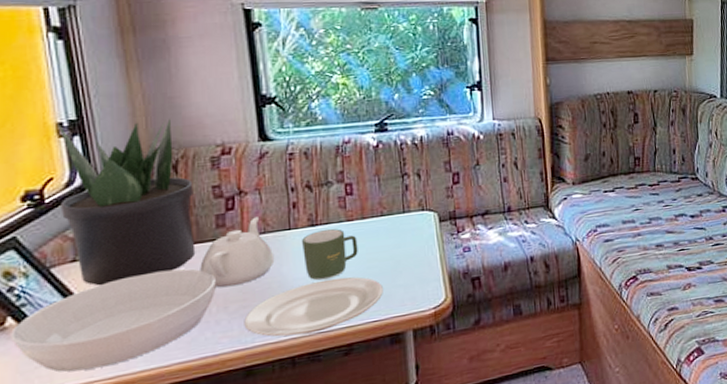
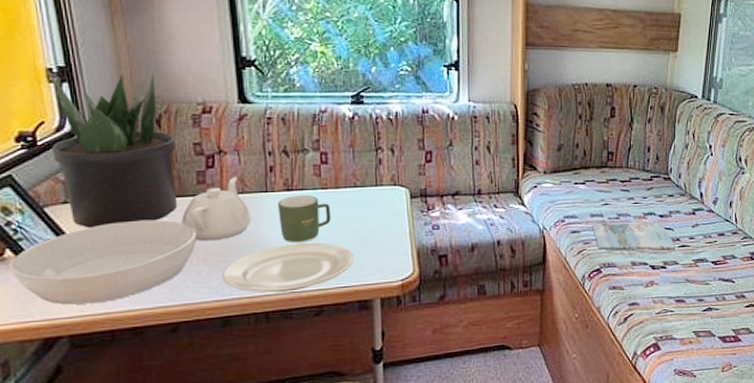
magazine: none [625,224,710,256] -> present [592,222,676,250]

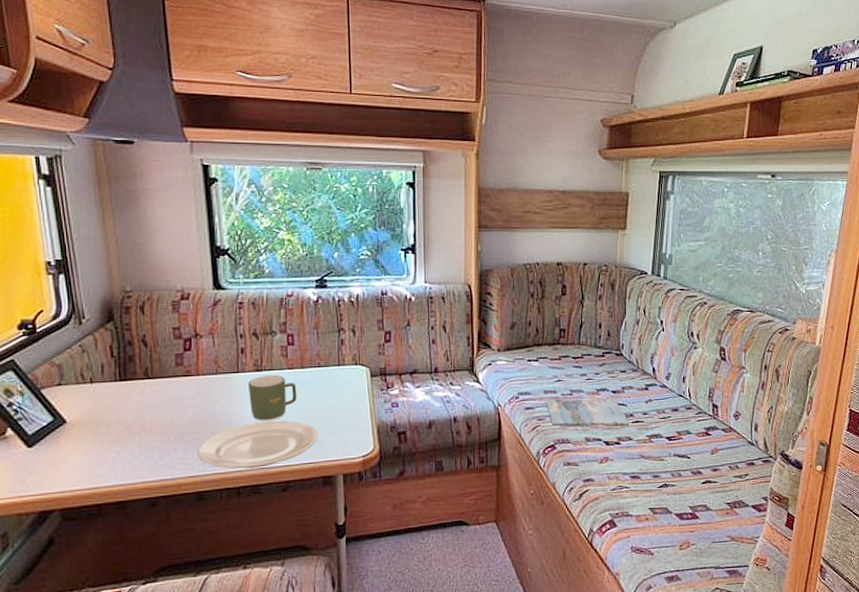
bowl: present [9,219,196,305] -> none [10,399,174,480]
planter: present [47,69,178,229] -> none [47,262,158,409]
teapot: present [181,177,252,241] -> none [161,359,225,420]

